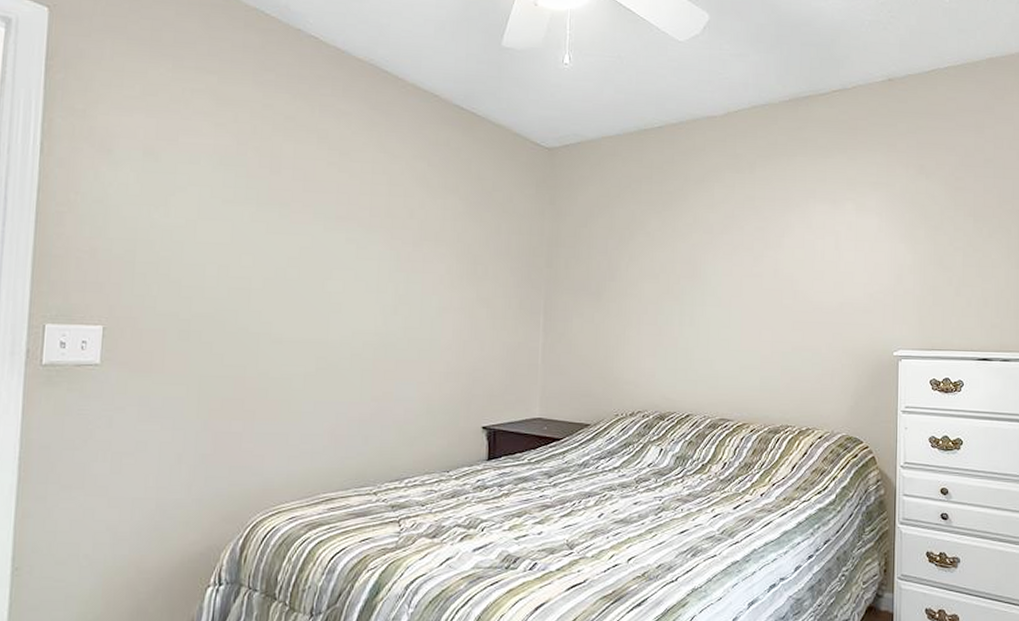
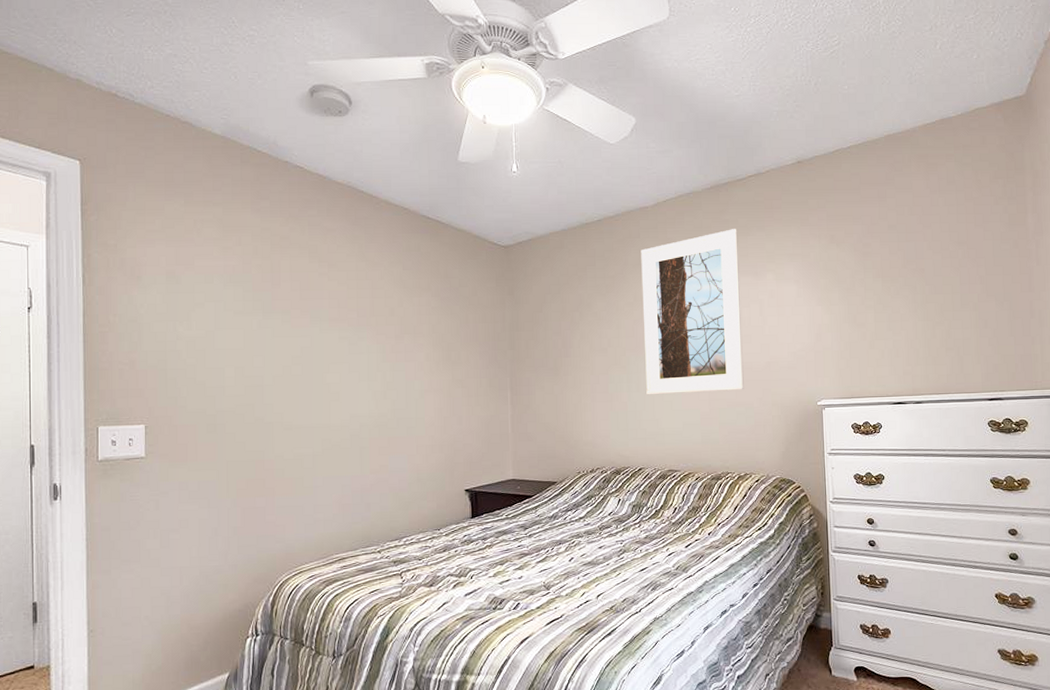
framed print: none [701,149,816,333] -> present [641,229,744,395]

